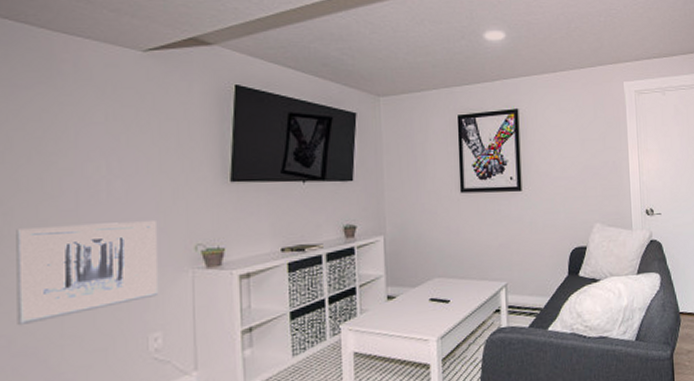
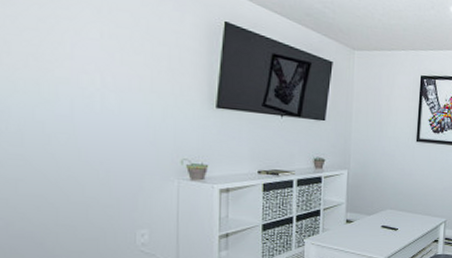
wall art: present [16,221,159,325] -> none [14,126,147,211]

